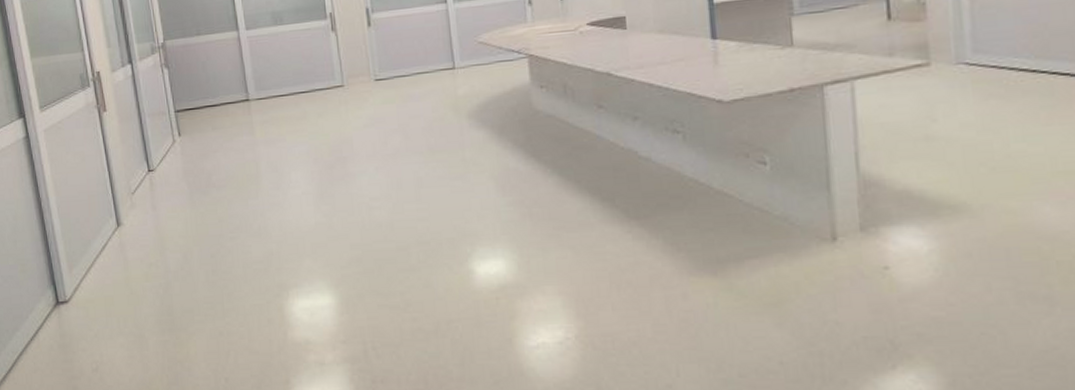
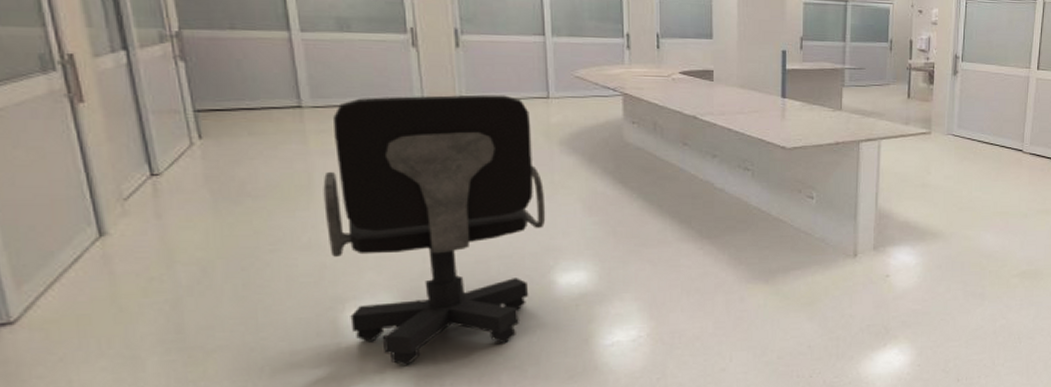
office chair: none [267,70,460,359] -> present [323,94,546,366]

